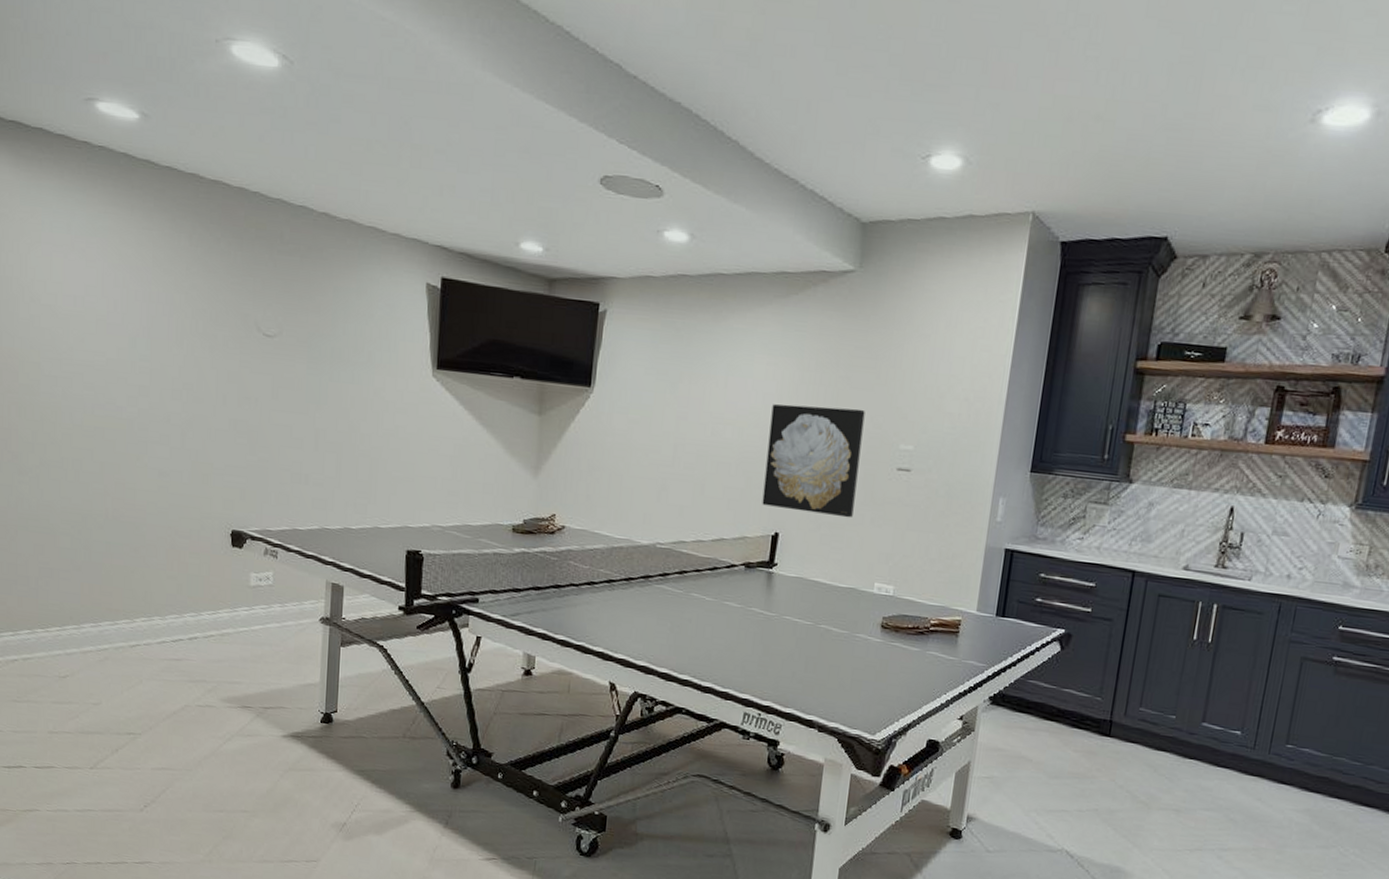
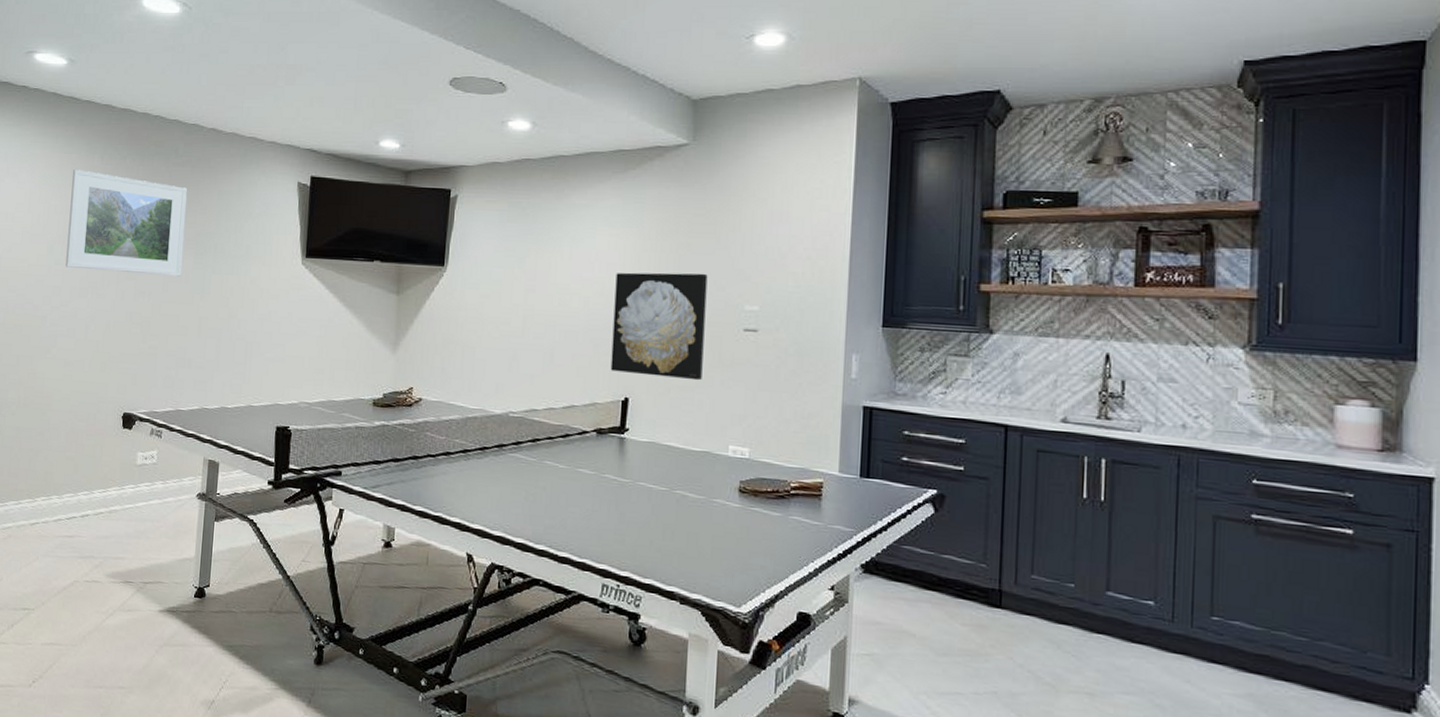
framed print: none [153,249,296,382] -> present [65,169,187,276]

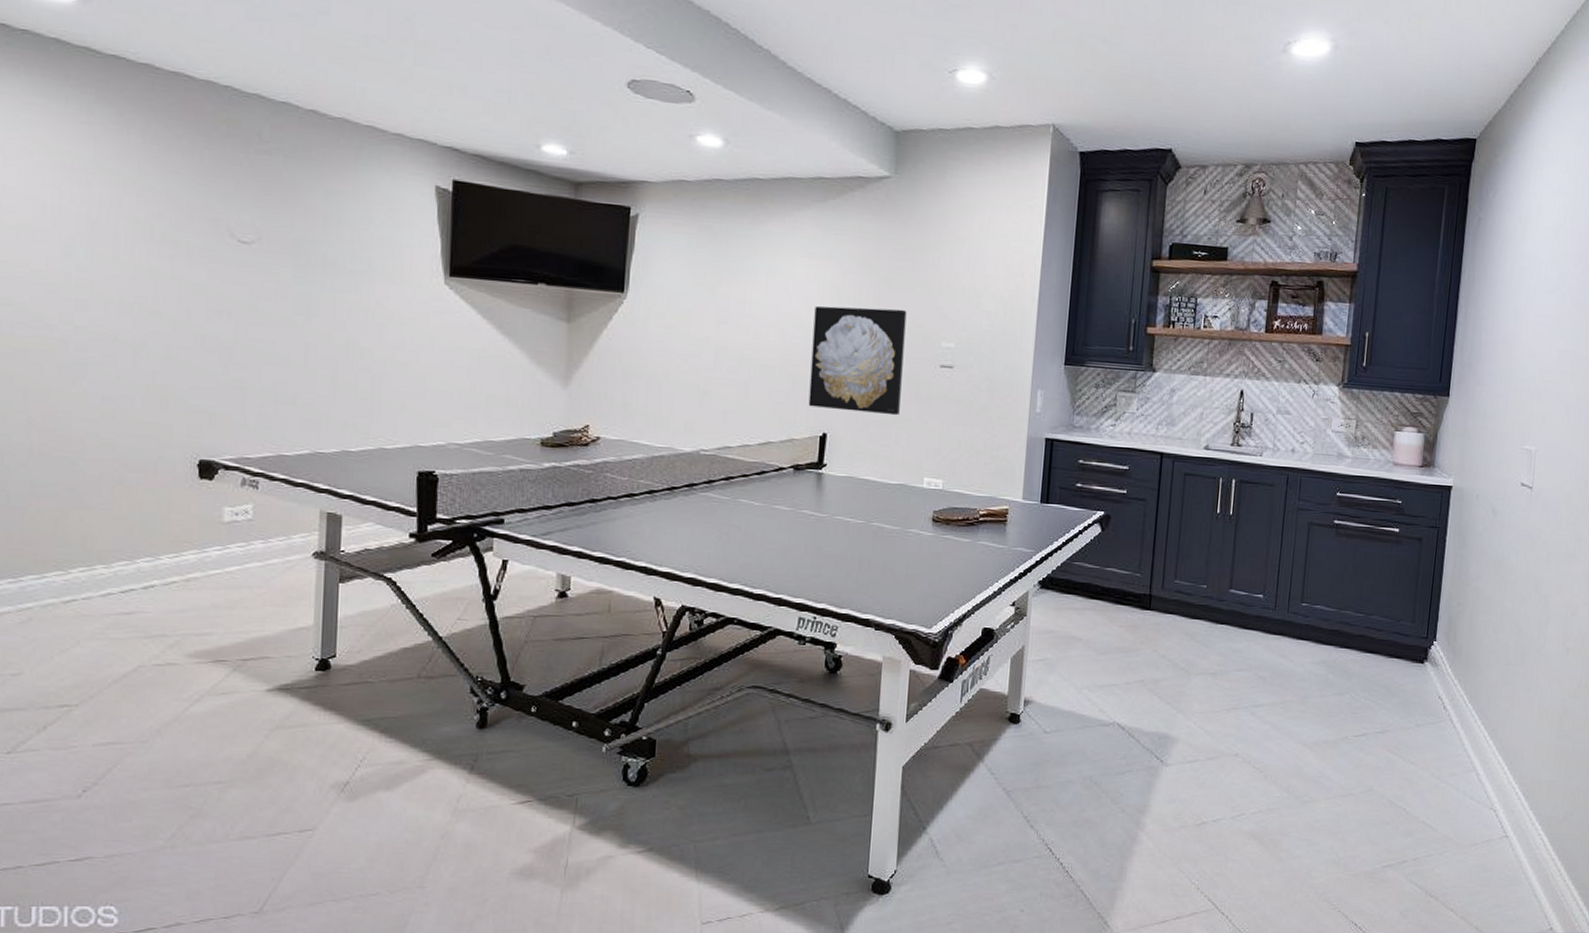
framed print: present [65,169,187,276] -> none [94,146,279,293]

